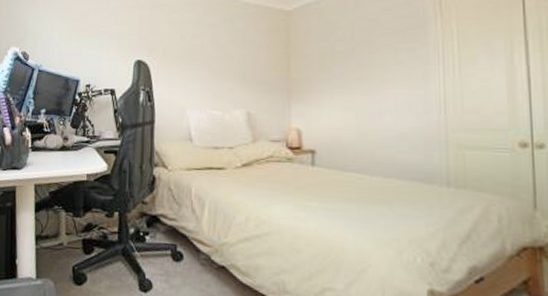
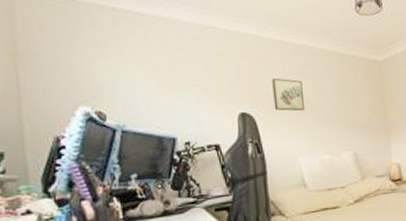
wall art: none [169,27,200,62] -> present [272,78,306,111]

